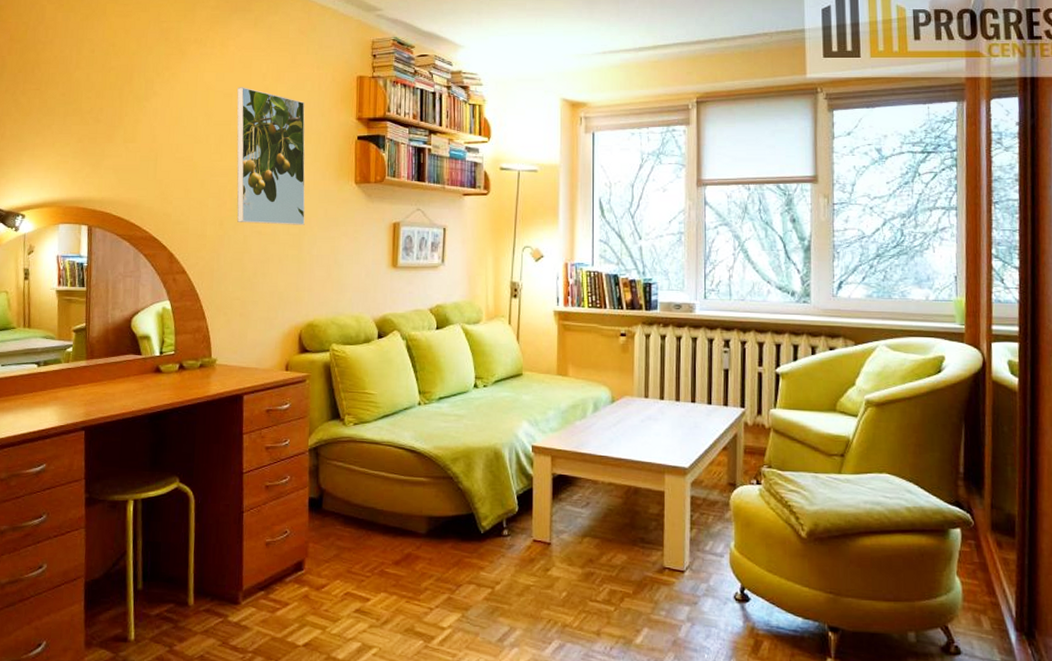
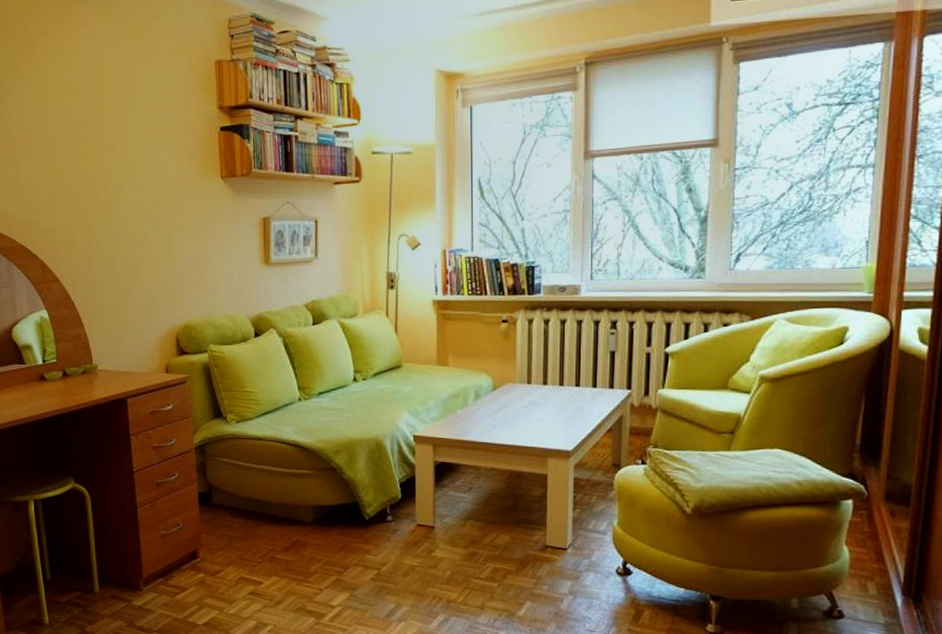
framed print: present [237,87,305,225] -> none [91,81,173,227]

